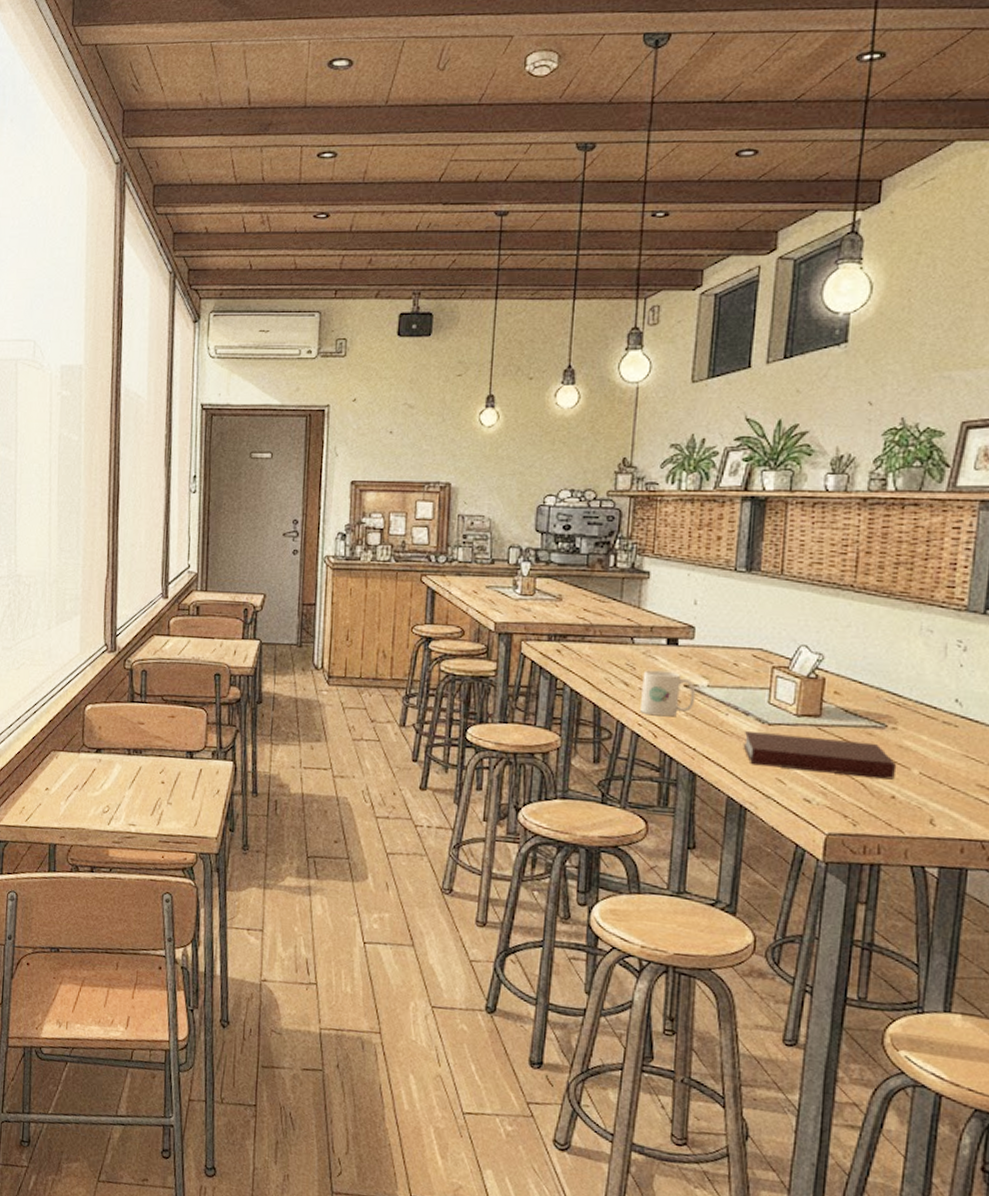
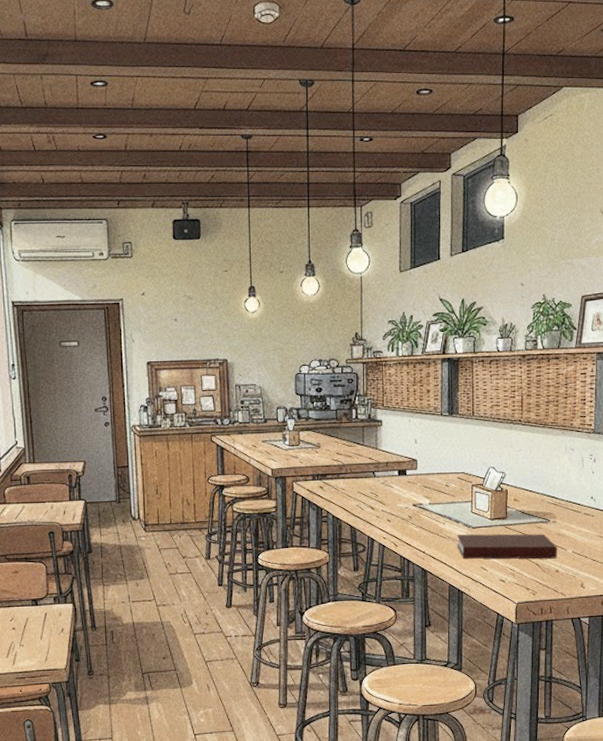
mug: present [640,670,696,717] -> none [383,495,422,530]

